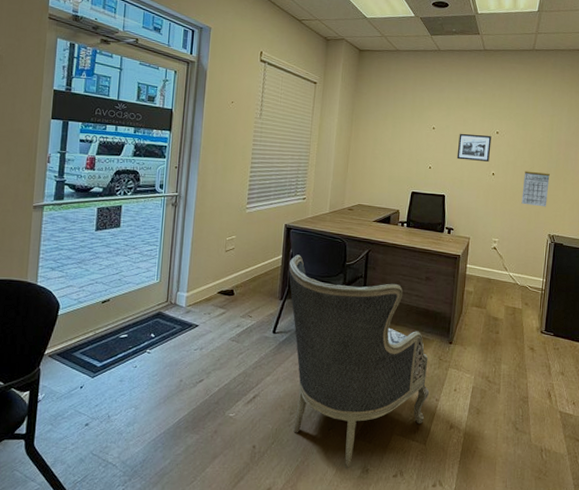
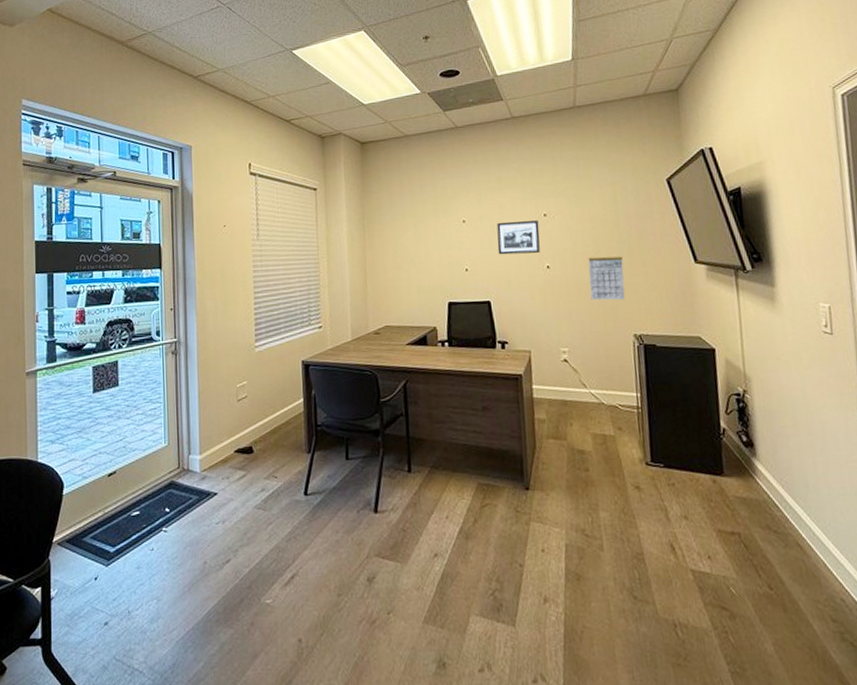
armchair: present [289,255,430,469] -> none [313,396,510,664]

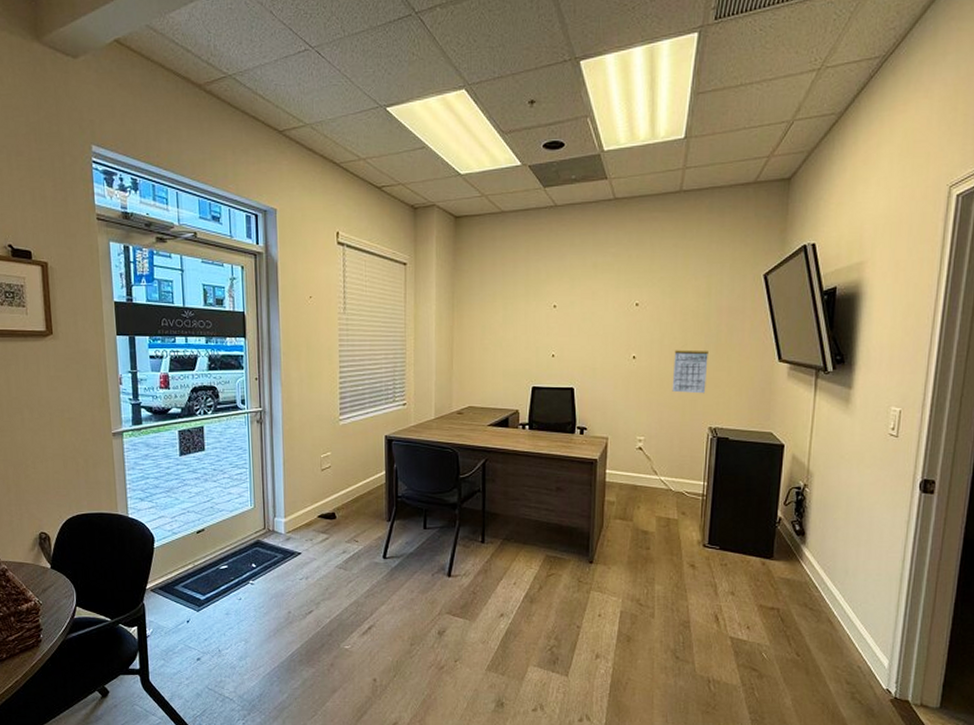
picture frame: present [497,220,540,255] -> none [586,309,630,344]

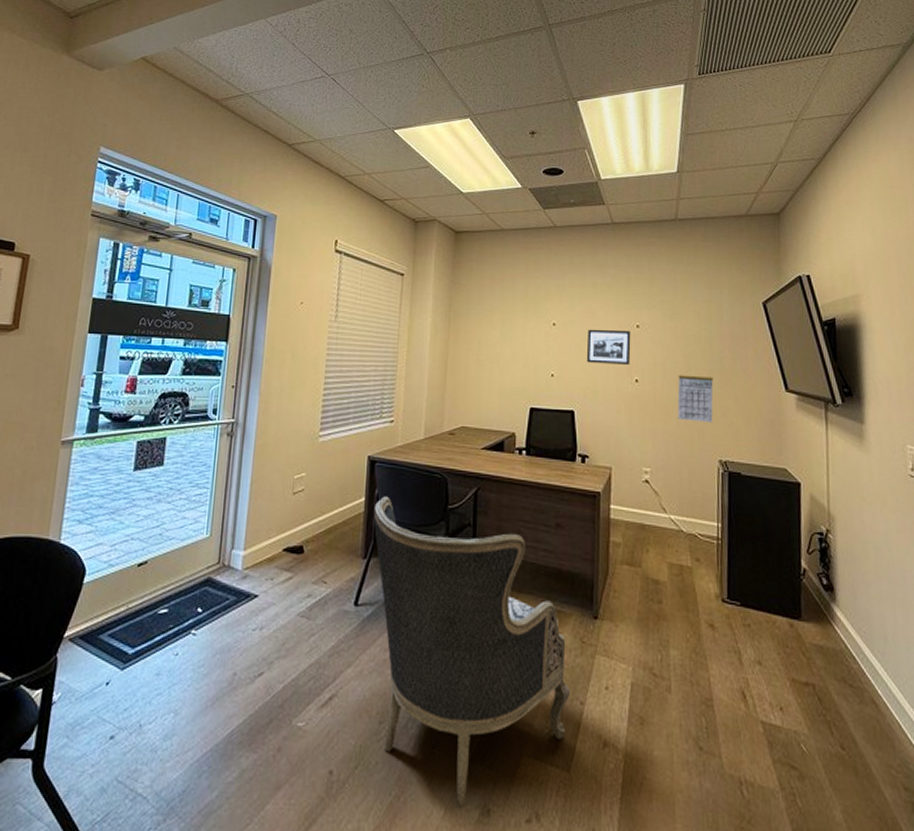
armchair: none [395,469,569,703] -> present [374,496,571,809]
picture frame: none [586,309,630,344] -> present [586,329,631,366]

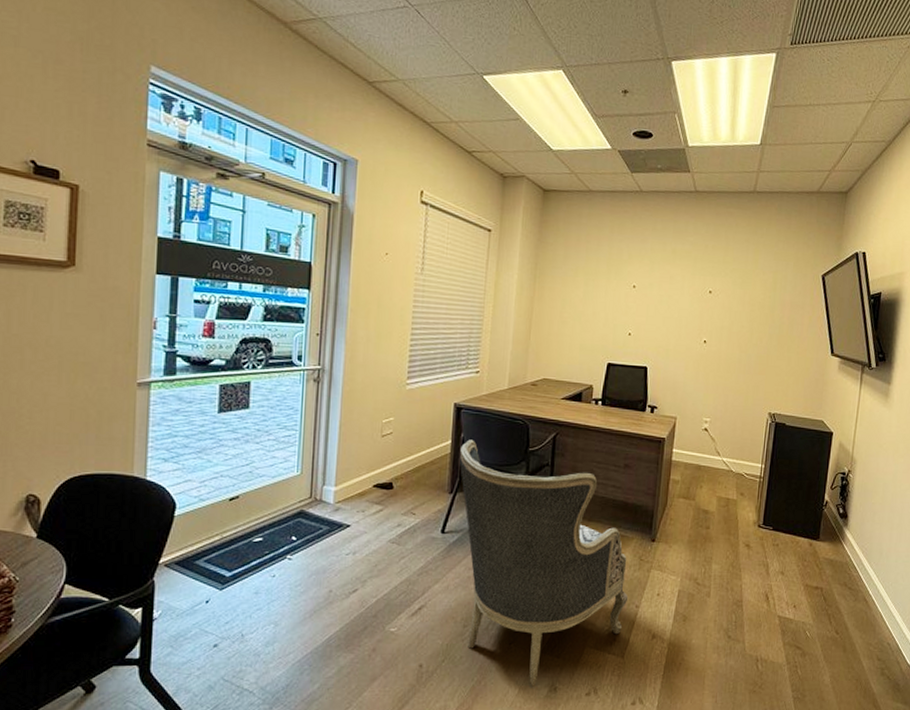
picture frame: present [586,329,631,366] -> none [661,292,704,328]
calendar: present [677,375,714,423] -> none [738,337,772,381]

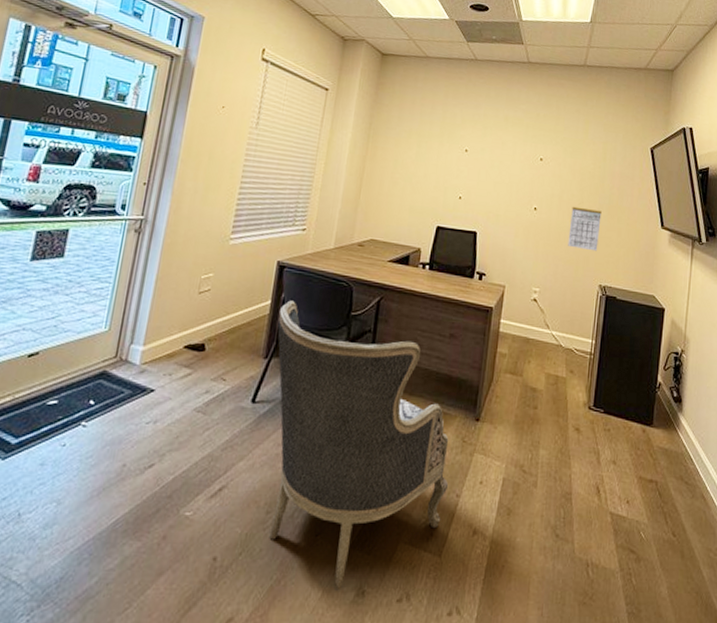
calendar: none [738,337,772,381] -> present [568,206,602,251]

